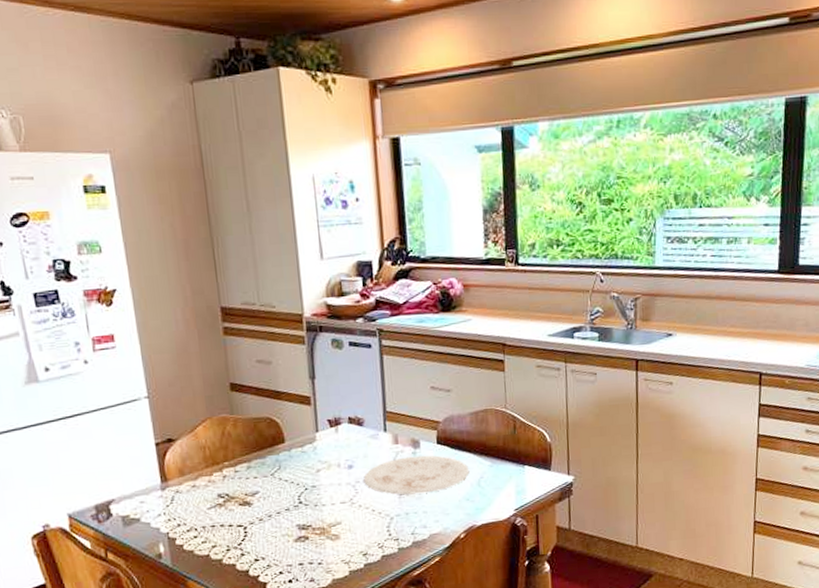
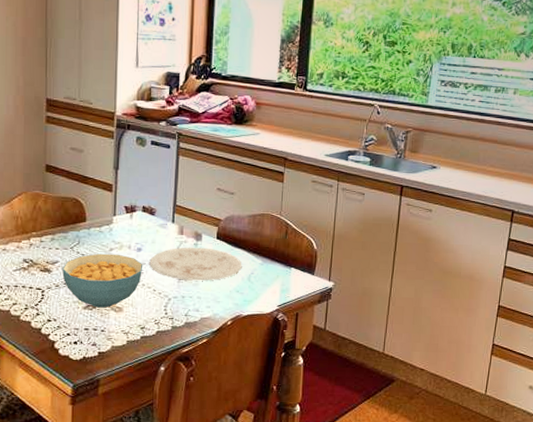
cereal bowl: none [264,474,358,539] -> present [62,253,143,308]

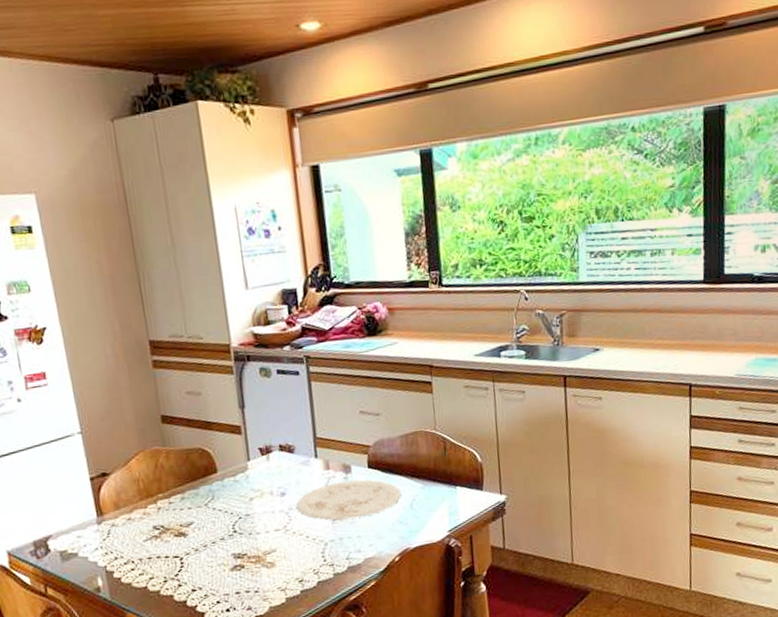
cereal bowl: present [62,253,143,308] -> none [199,503,291,567]

